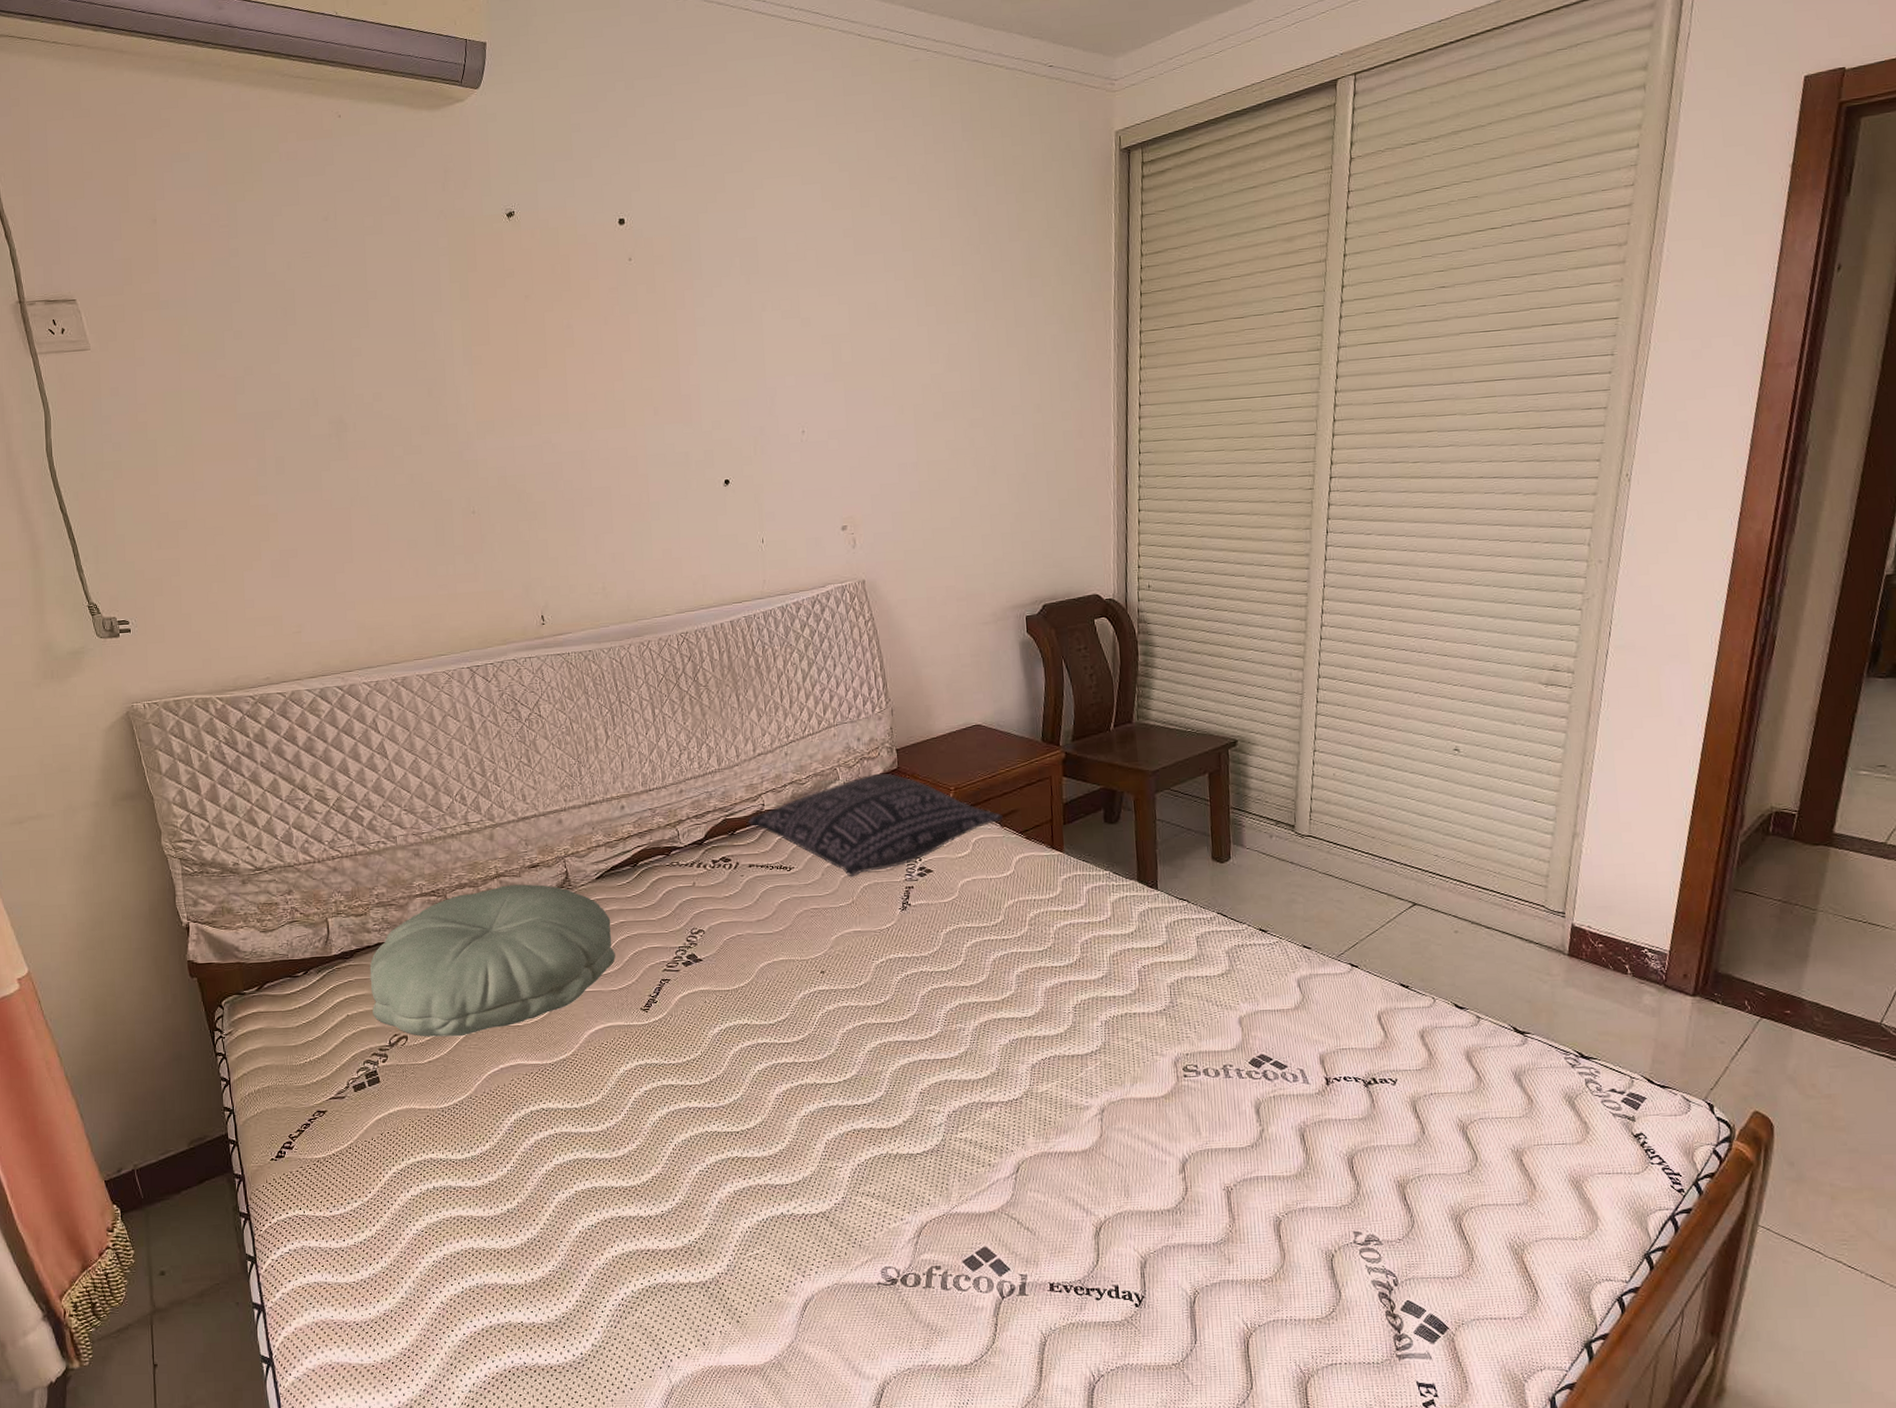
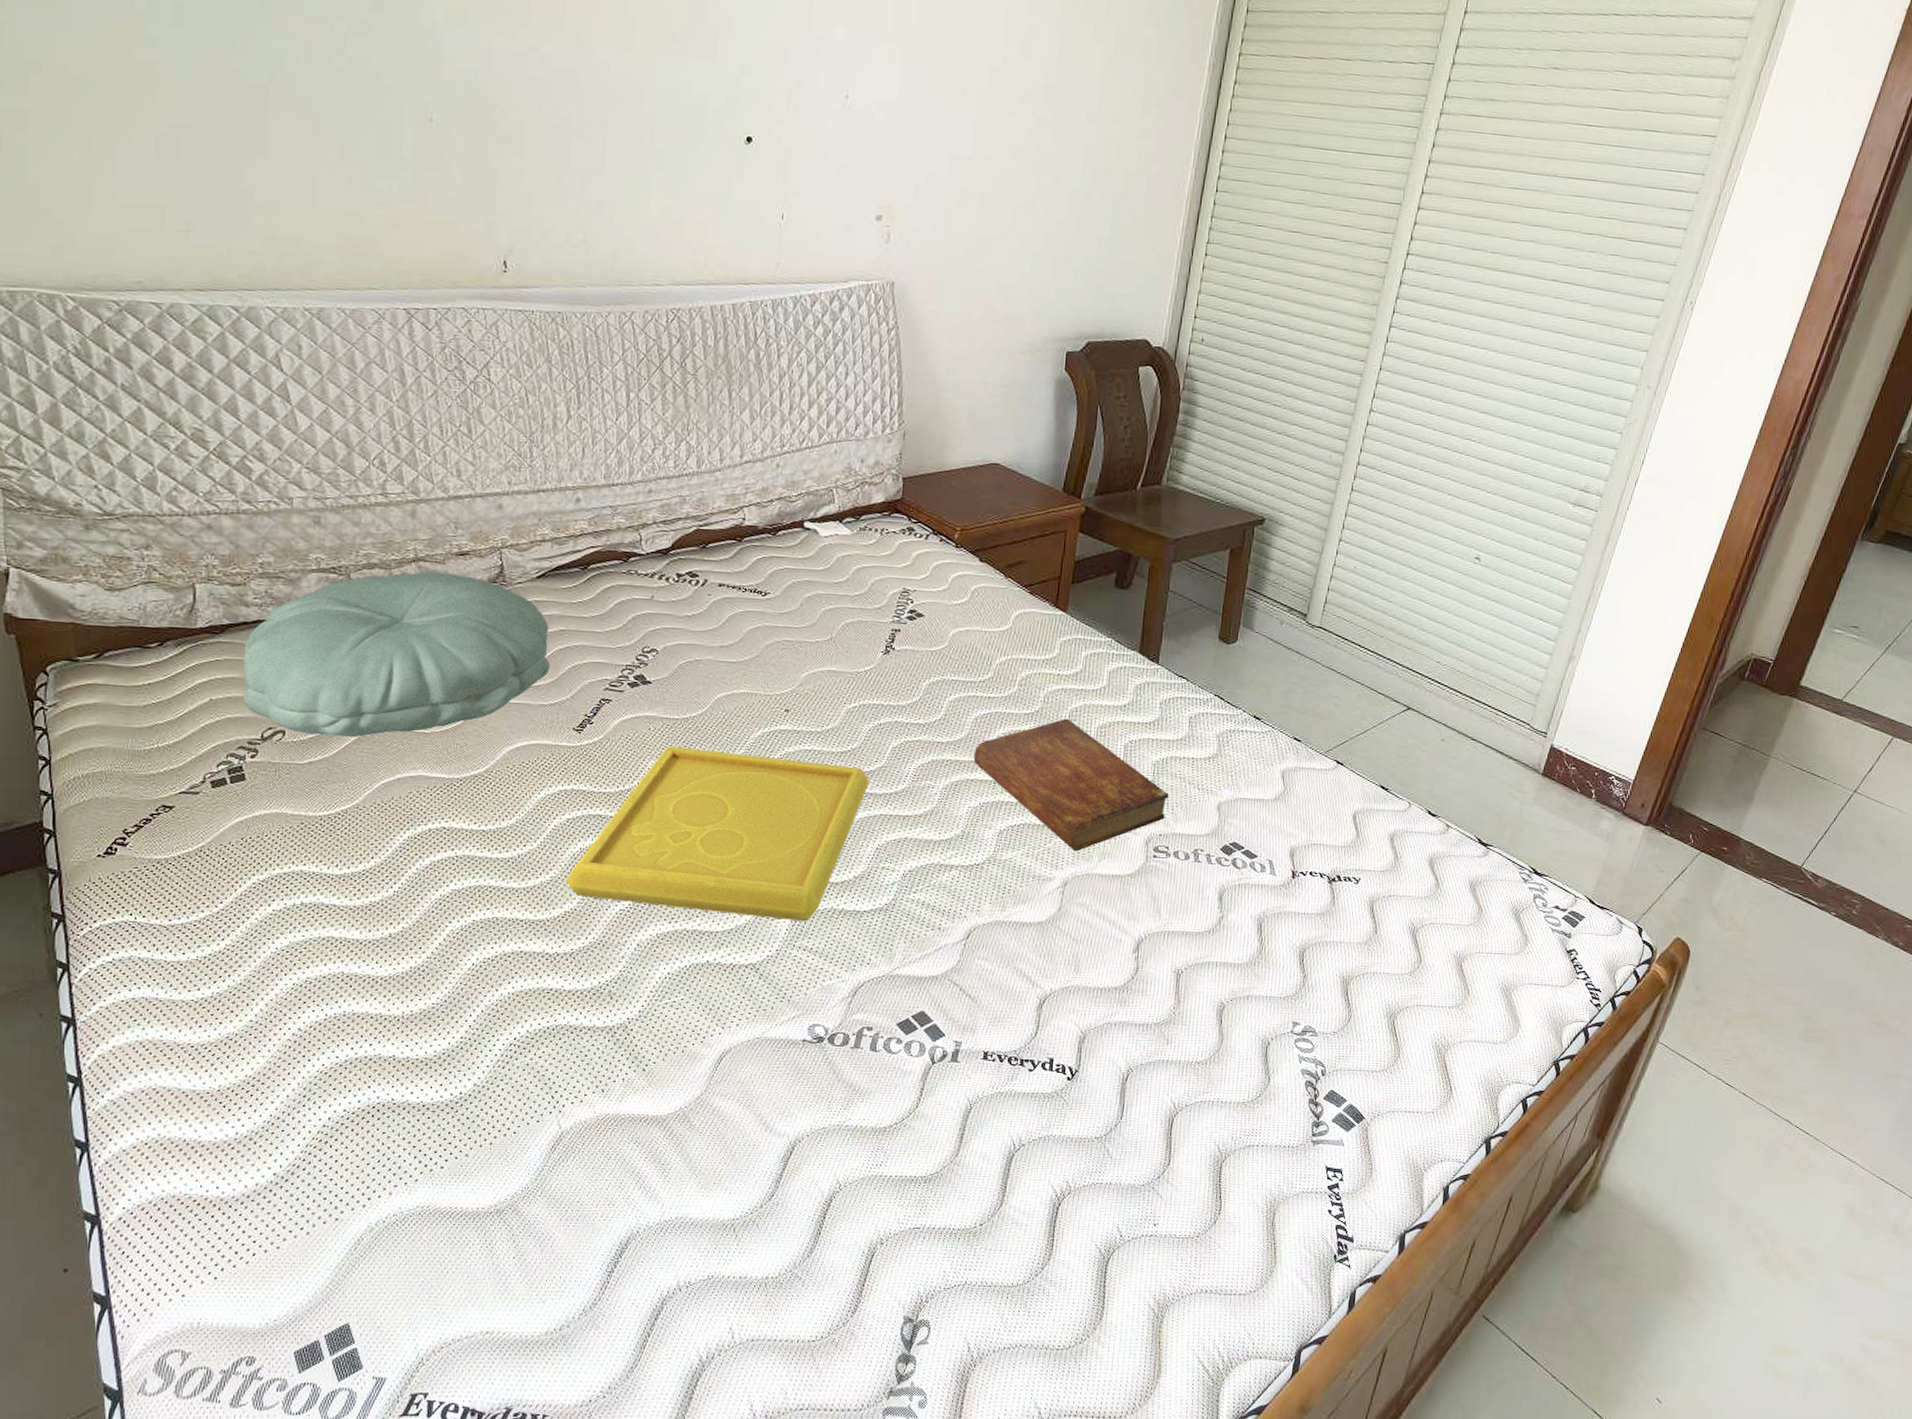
serving tray: none [650,1015,905,1169] -> present [566,746,869,922]
pillow: present [748,773,1003,877] -> none [724,501,1009,612]
bible: none [997,951,1190,1078] -> present [973,718,1169,851]

